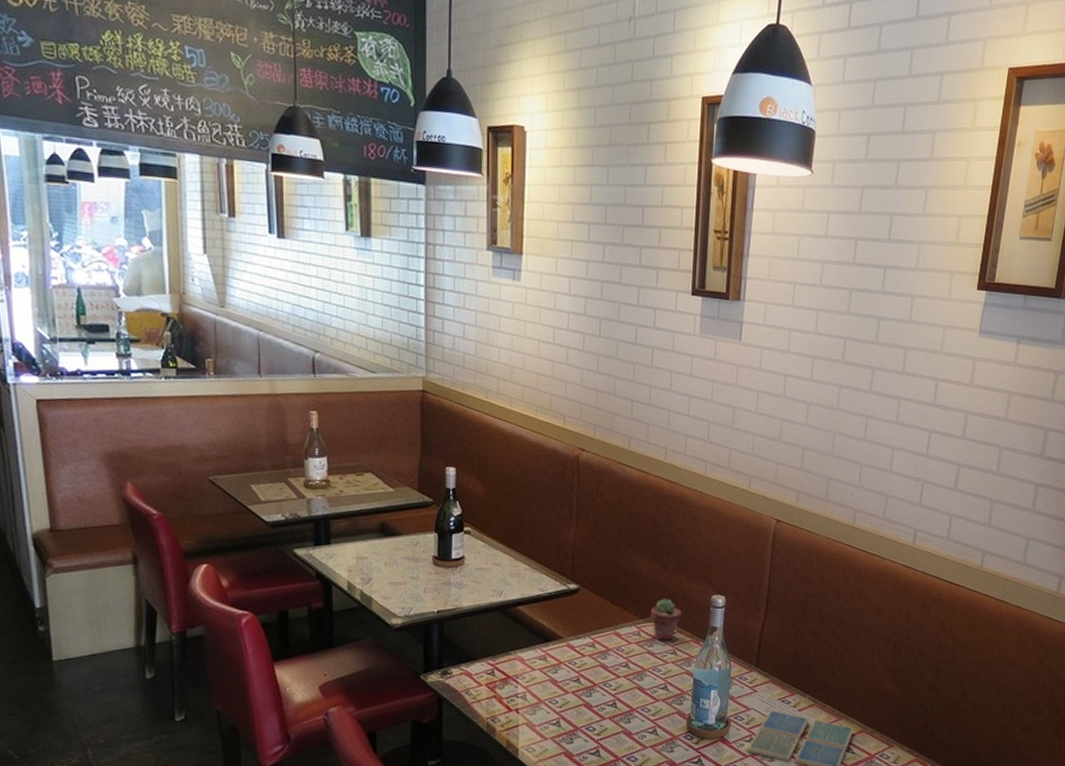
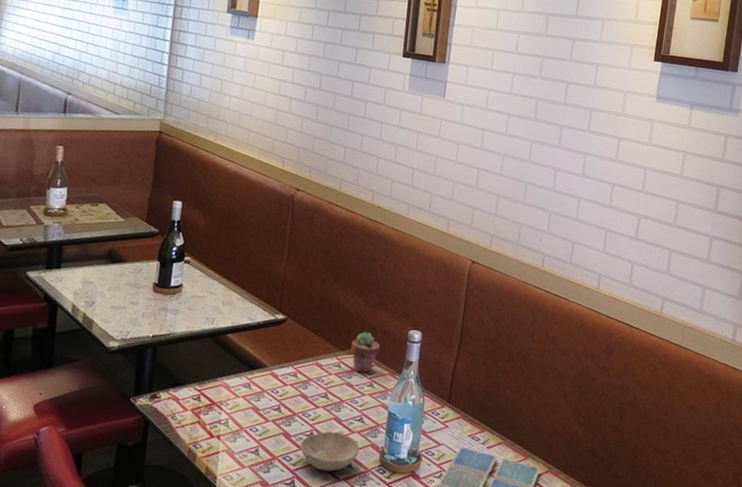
bowl: none [603,700,665,740] -> present [300,431,359,471]

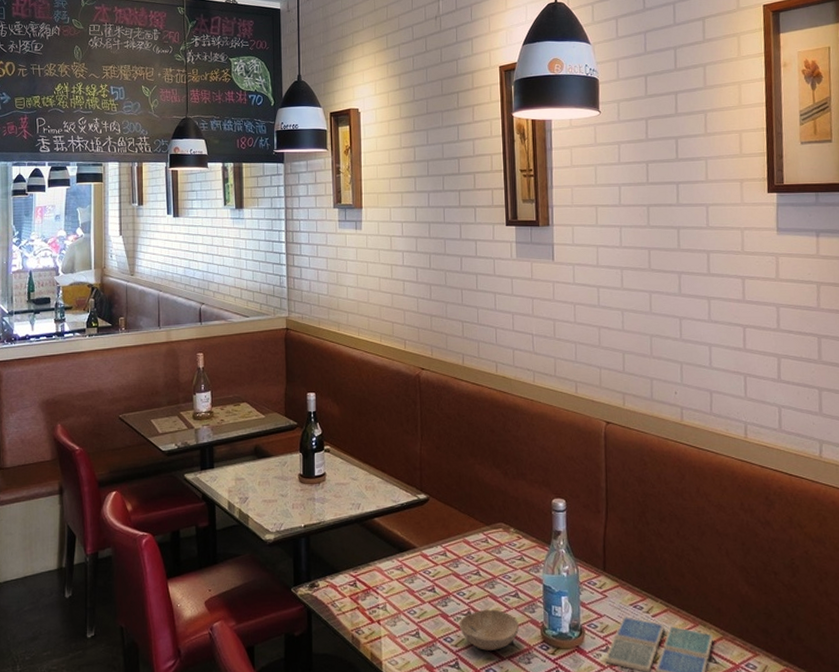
potted succulent: present [351,331,381,373] -> none [496,504,526,547]

